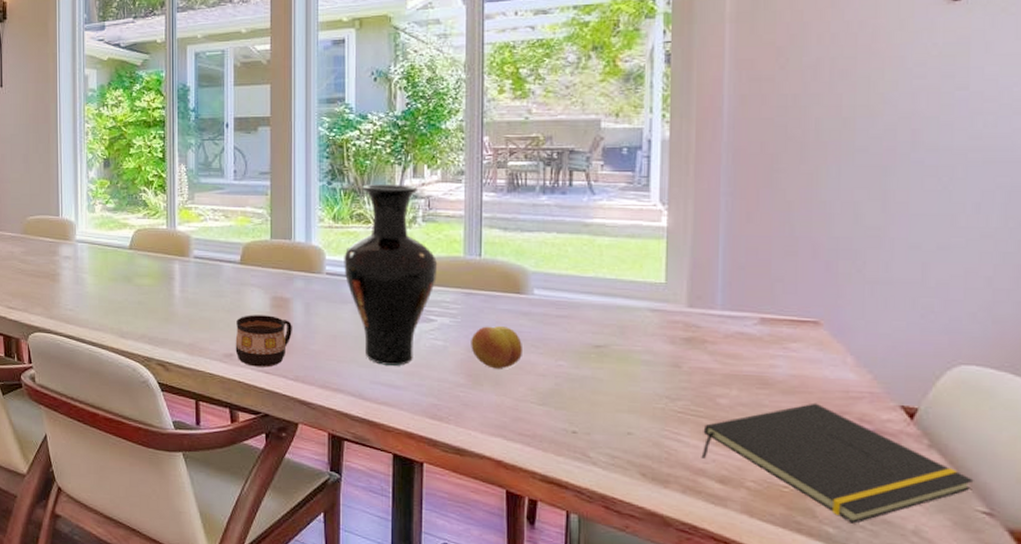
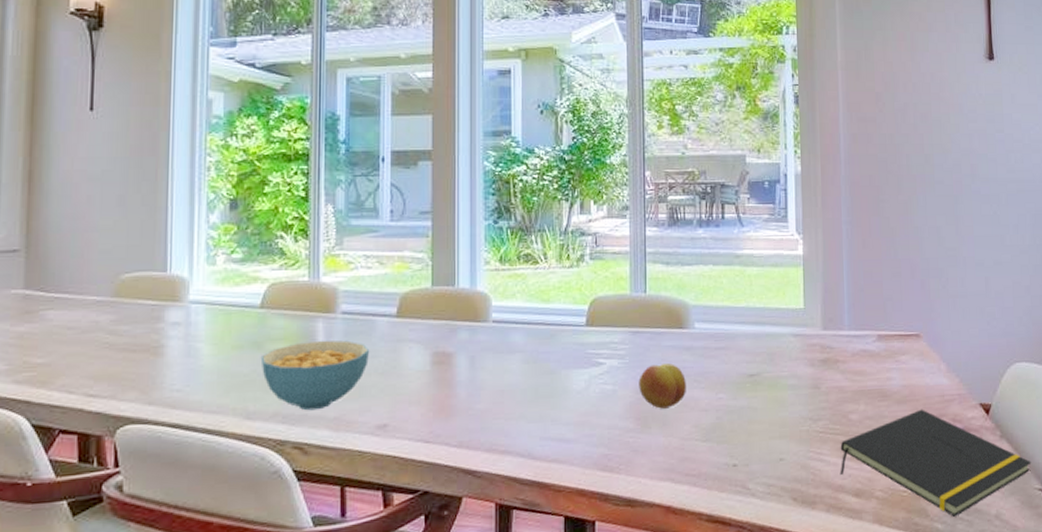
cereal bowl: none [130,279,217,336] -> present [260,340,369,411]
cup: present [235,315,292,367] -> none [390,374,455,437]
vase: present [344,184,438,366] -> none [511,221,606,418]

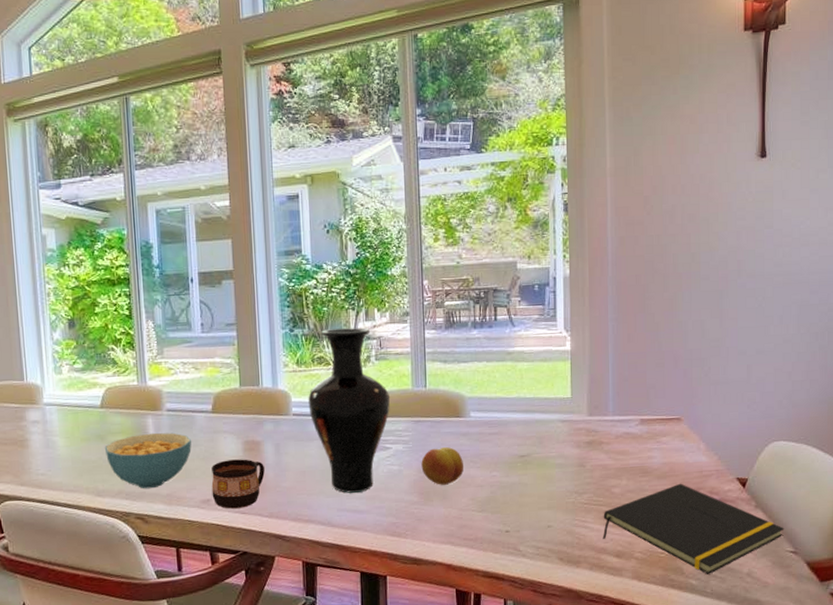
cup: none [390,374,455,437] -> present [211,459,265,509]
vase: none [511,221,606,418] -> present [308,327,391,493]

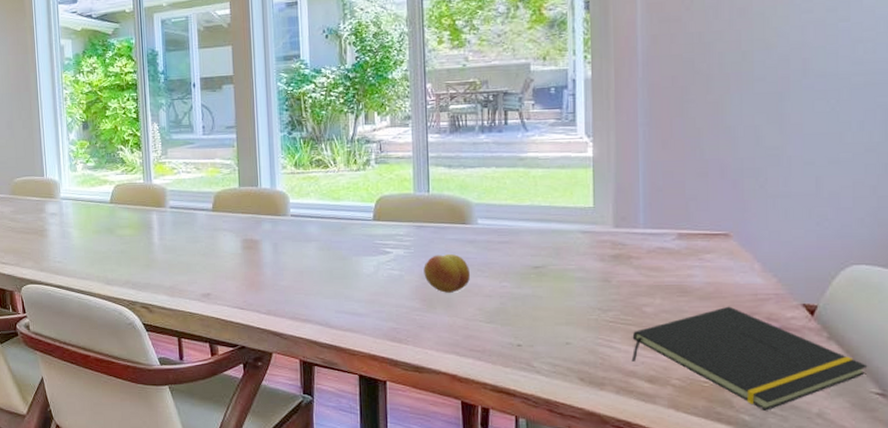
cereal bowl: present [104,432,192,489] -> none [113,228,193,281]
cup: present [211,459,265,509] -> none [211,256,263,304]
vase: present [308,327,391,493] -> none [306,131,391,295]

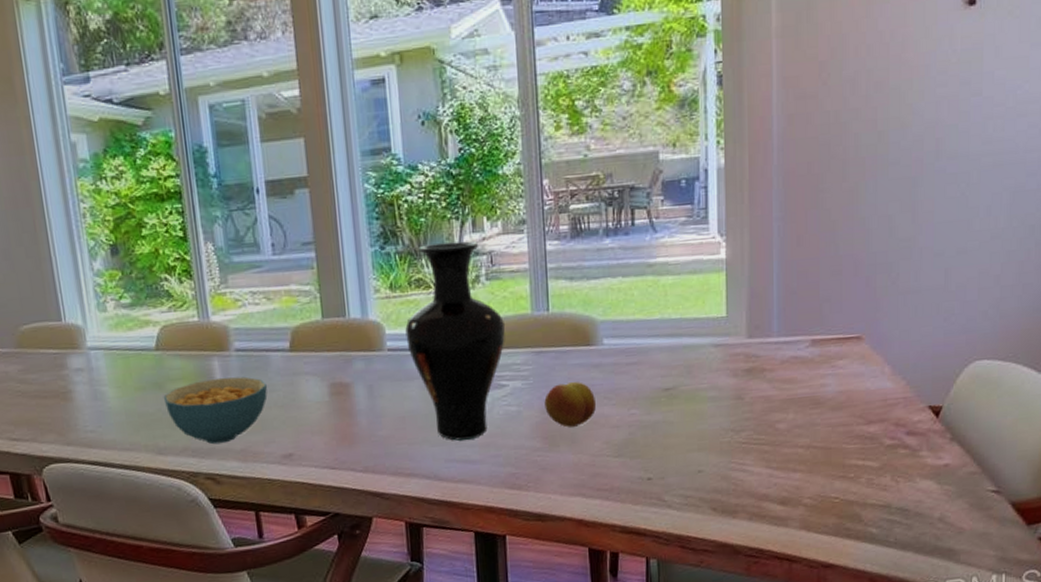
cereal bowl: none [113,228,193,281] -> present [163,376,268,445]
vase: none [306,131,391,295] -> present [405,241,506,441]
notepad: present [631,306,868,411] -> none [764,414,986,521]

